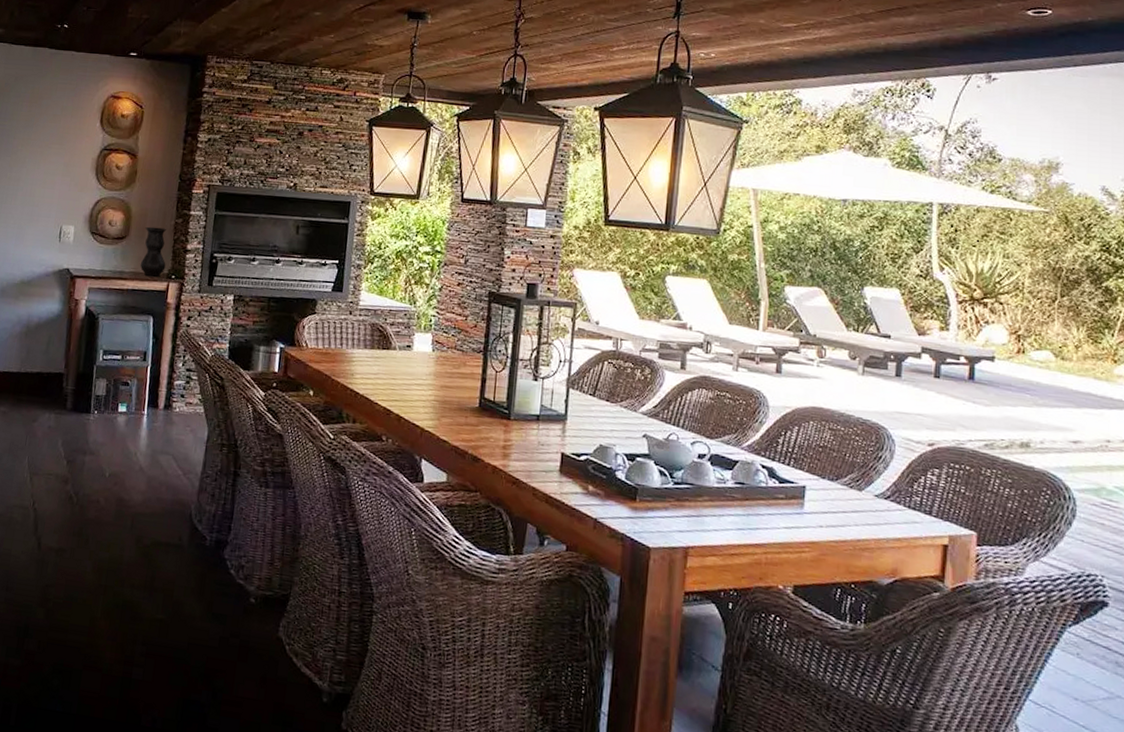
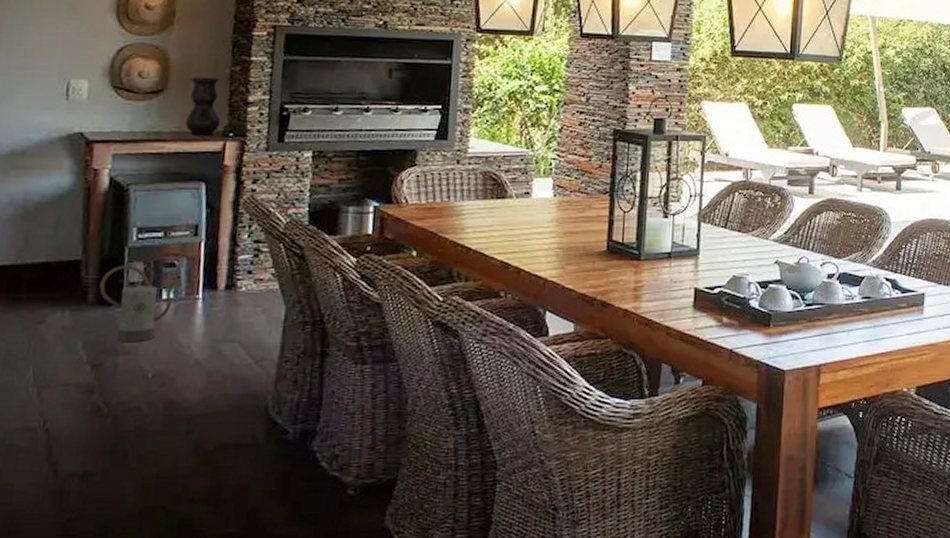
watering can: none [75,380,133,446] -> present [99,265,182,343]

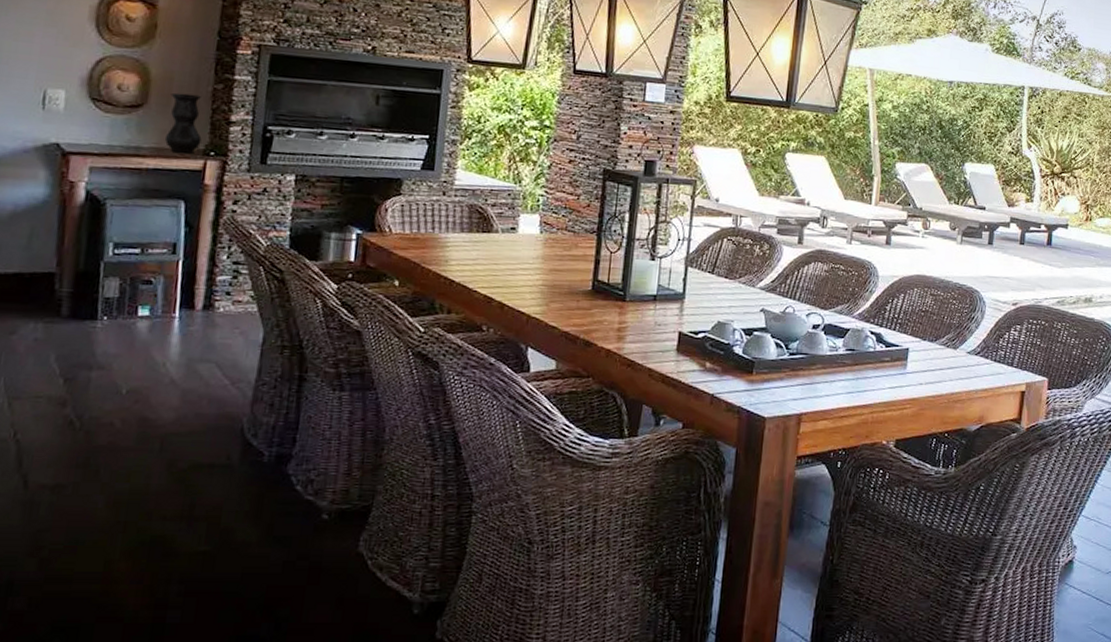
watering can: present [99,265,182,343] -> none [73,280,158,358]

